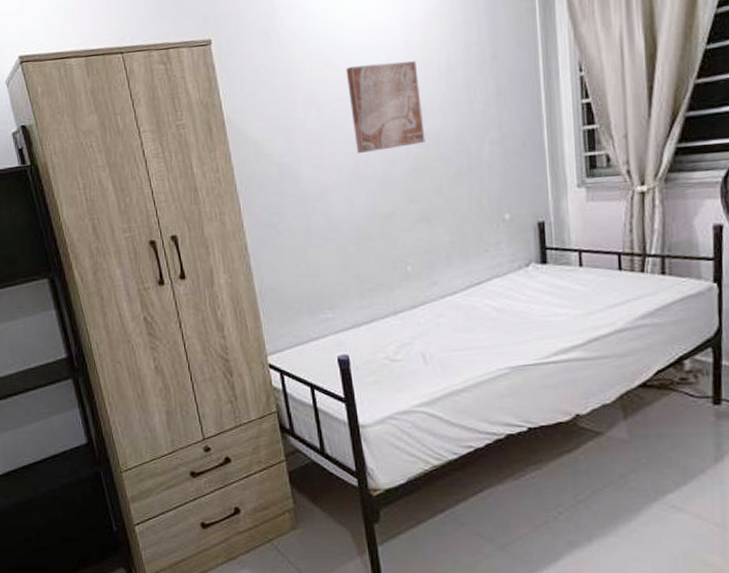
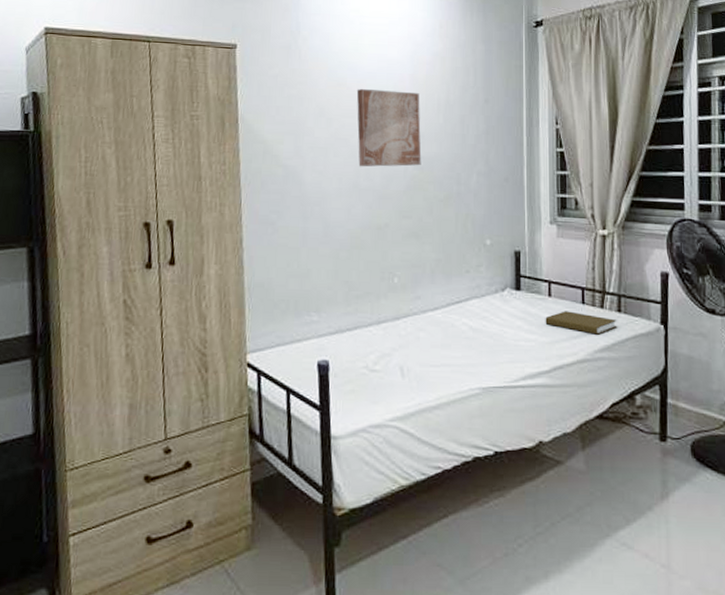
book: none [576,279,661,302] -> present [545,311,617,335]

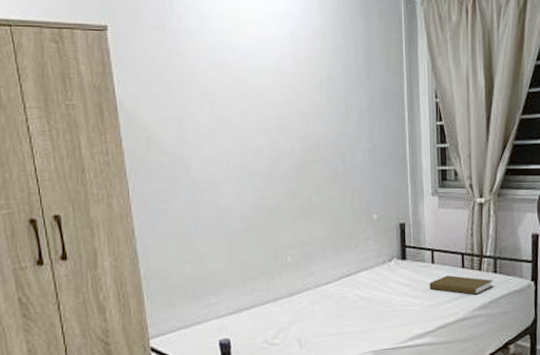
wall art: present [356,88,422,167] -> none [238,69,307,150]

